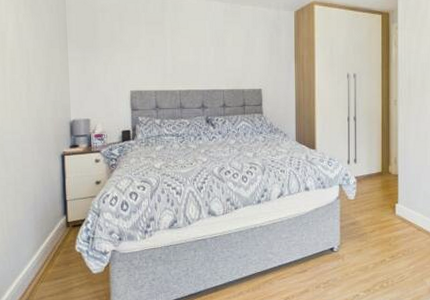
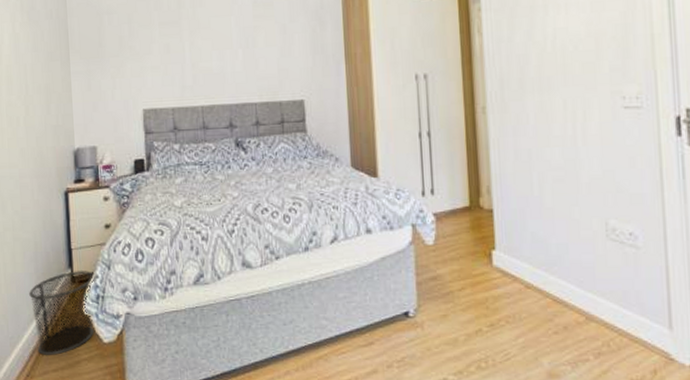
waste bin: none [29,217,86,284] -> present [29,271,95,355]

